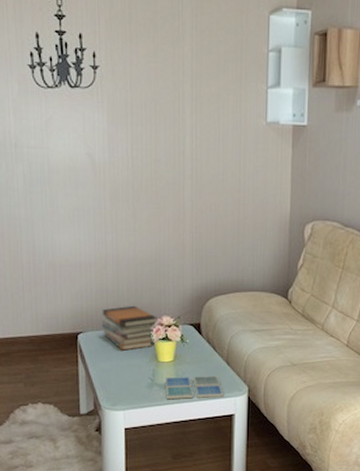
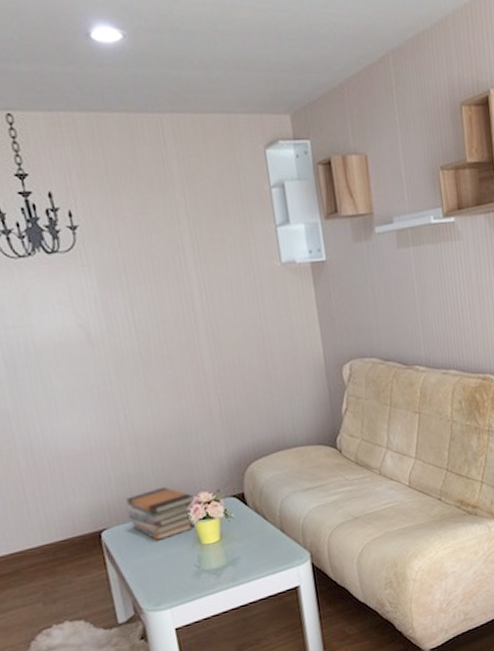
drink coaster: present [164,376,223,400] -> none [213,547,284,586]

